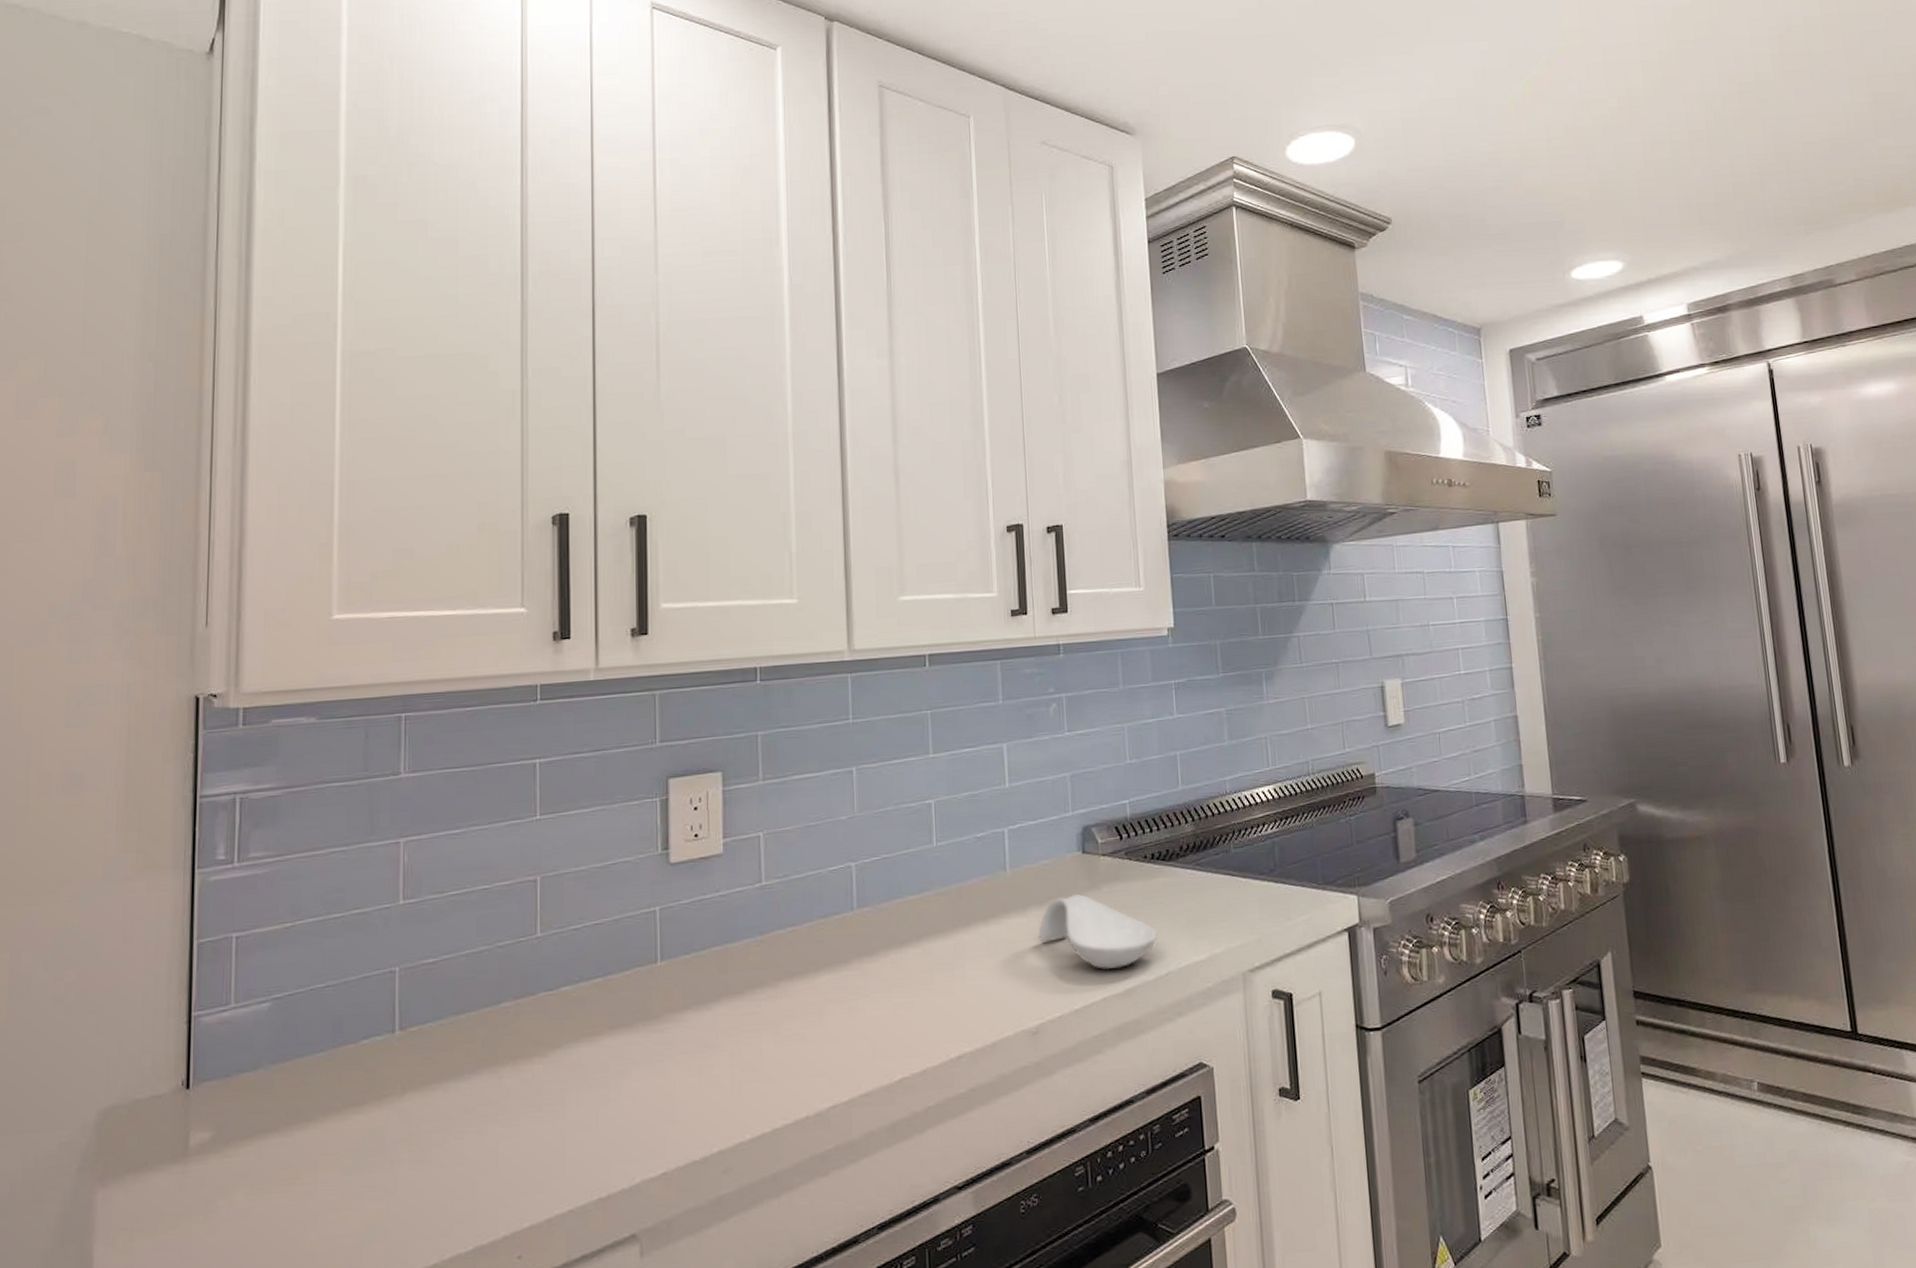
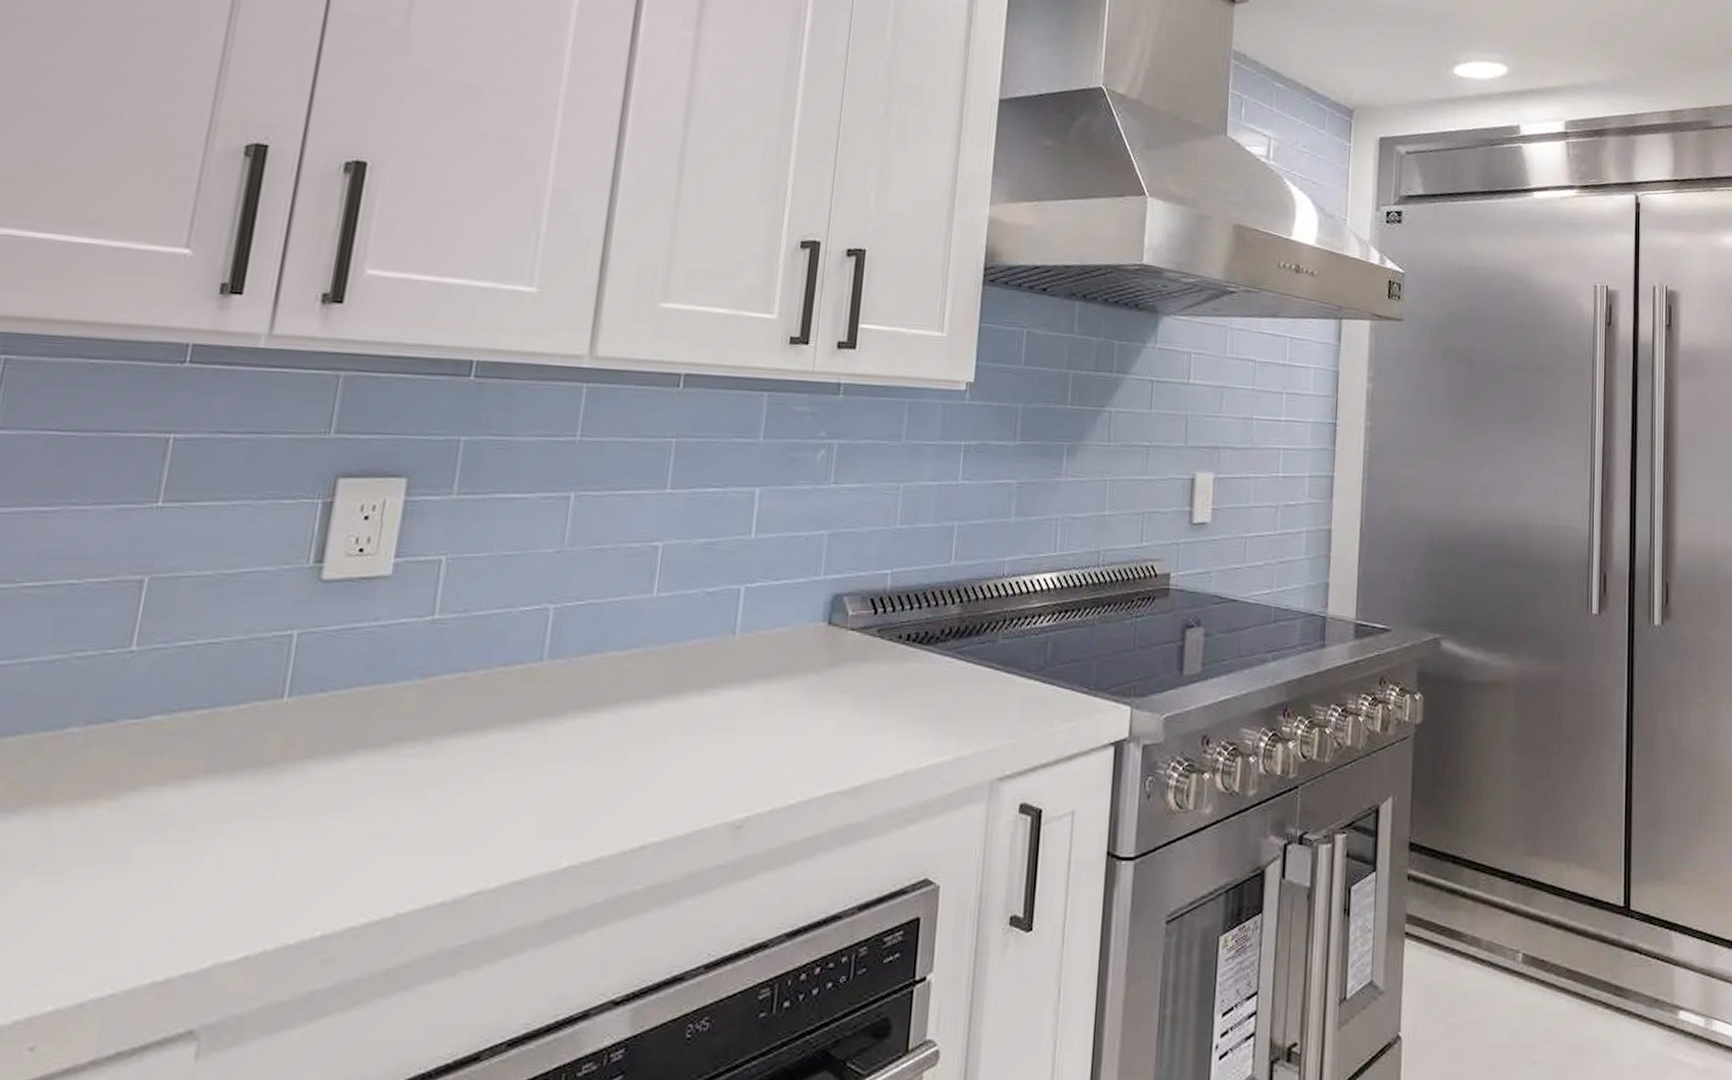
spoon rest: present [1038,893,1157,970] -> none [760,670,899,762]

